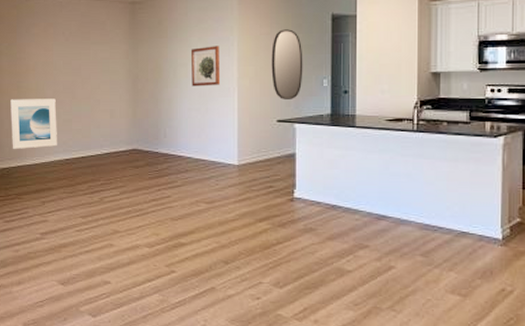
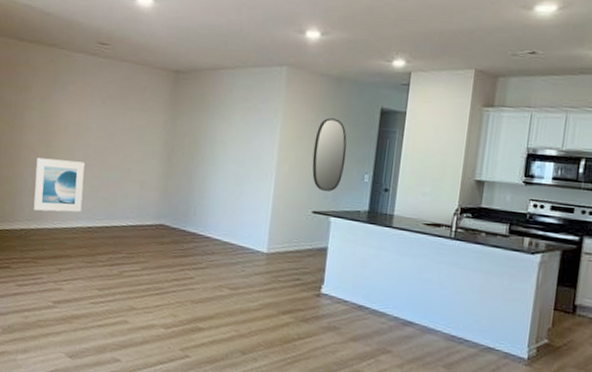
wall art: present [190,46,221,87] -> none [228,126,262,168]

